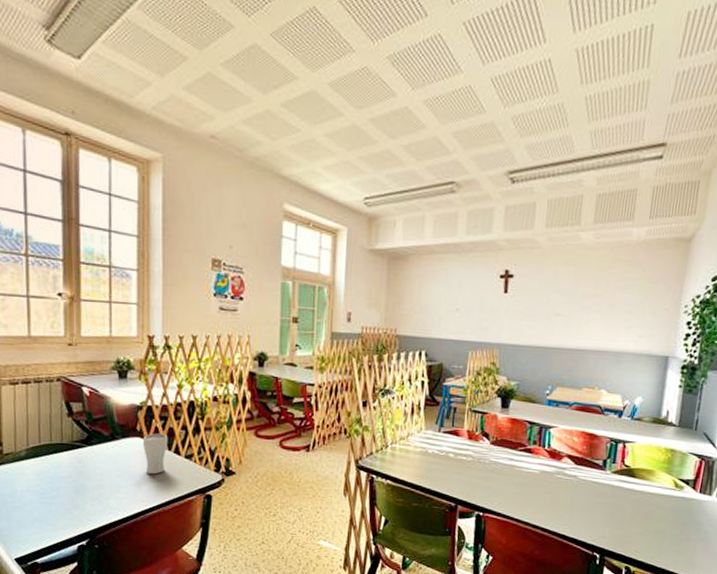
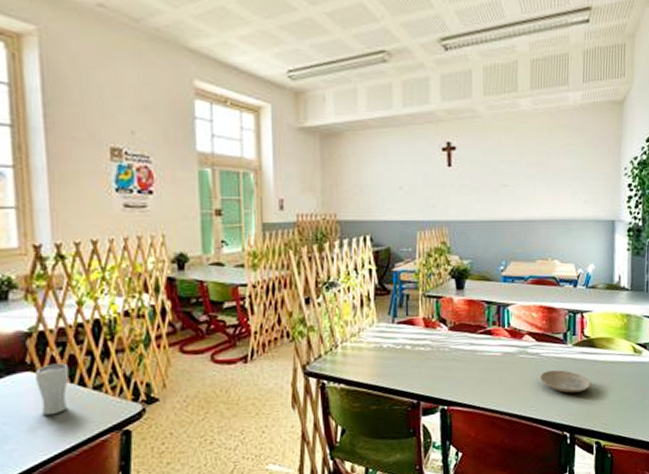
plate: none [575,493,626,518] -> present [540,370,591,393]

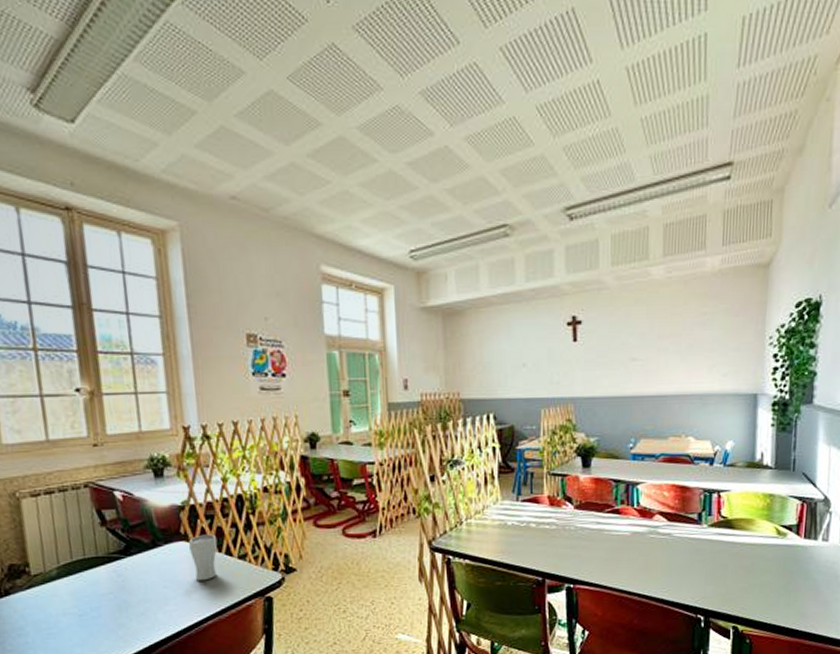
plate: present [540,370,591,393] -> none [672,551,728,575]

